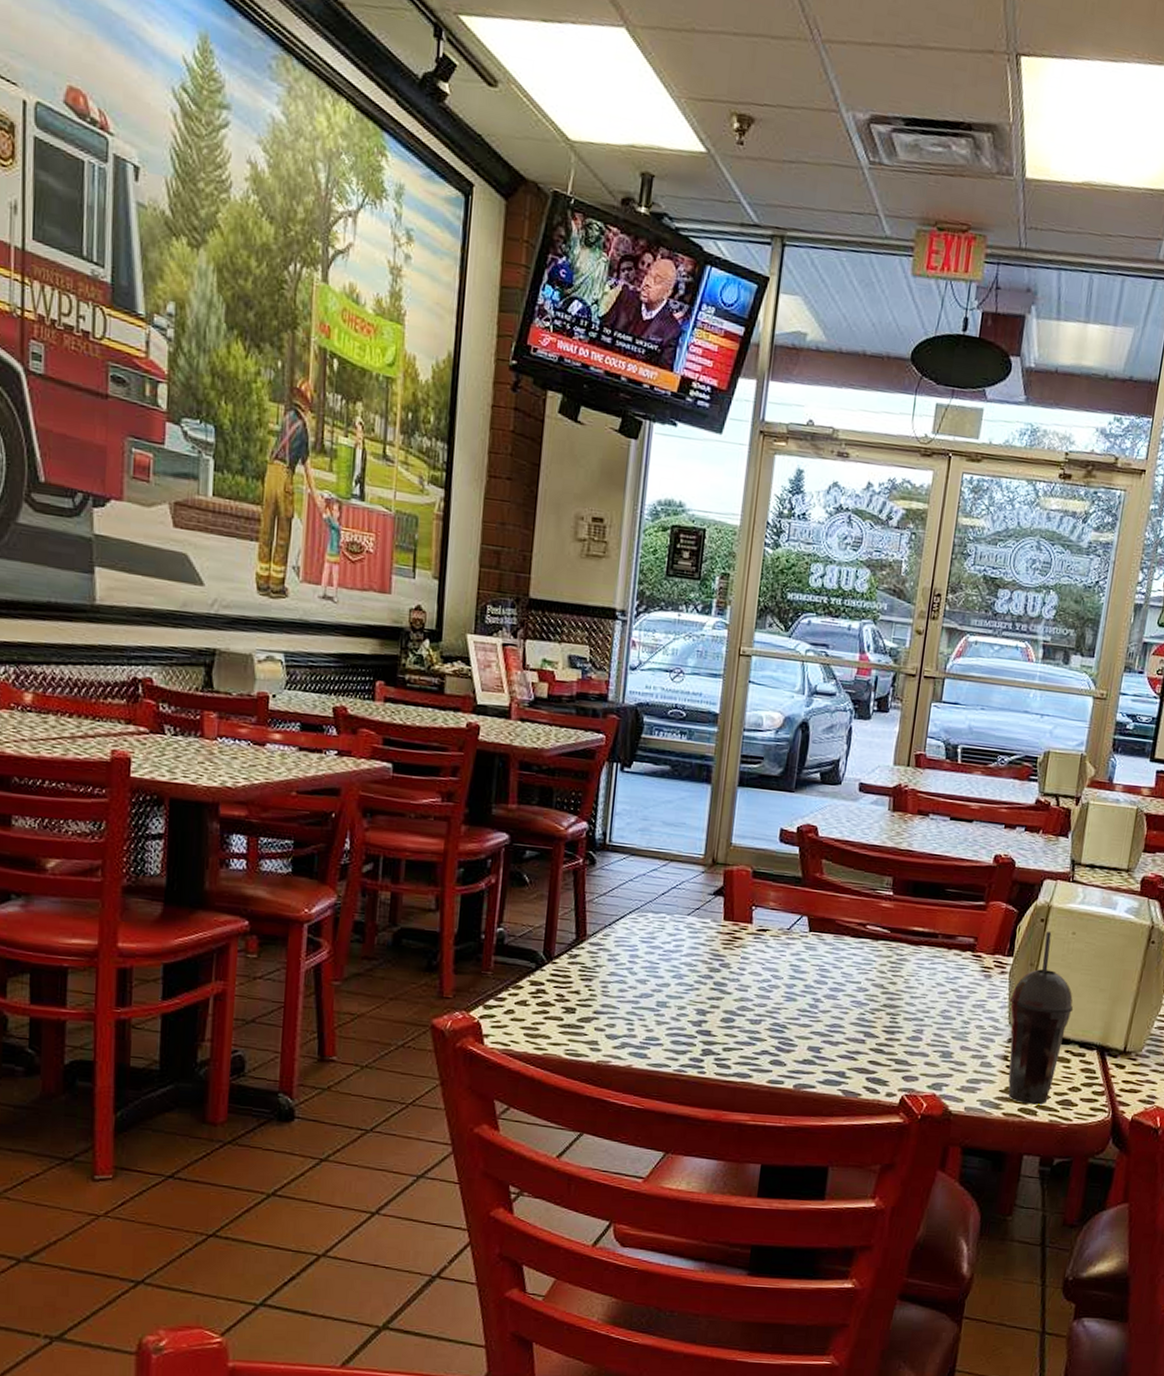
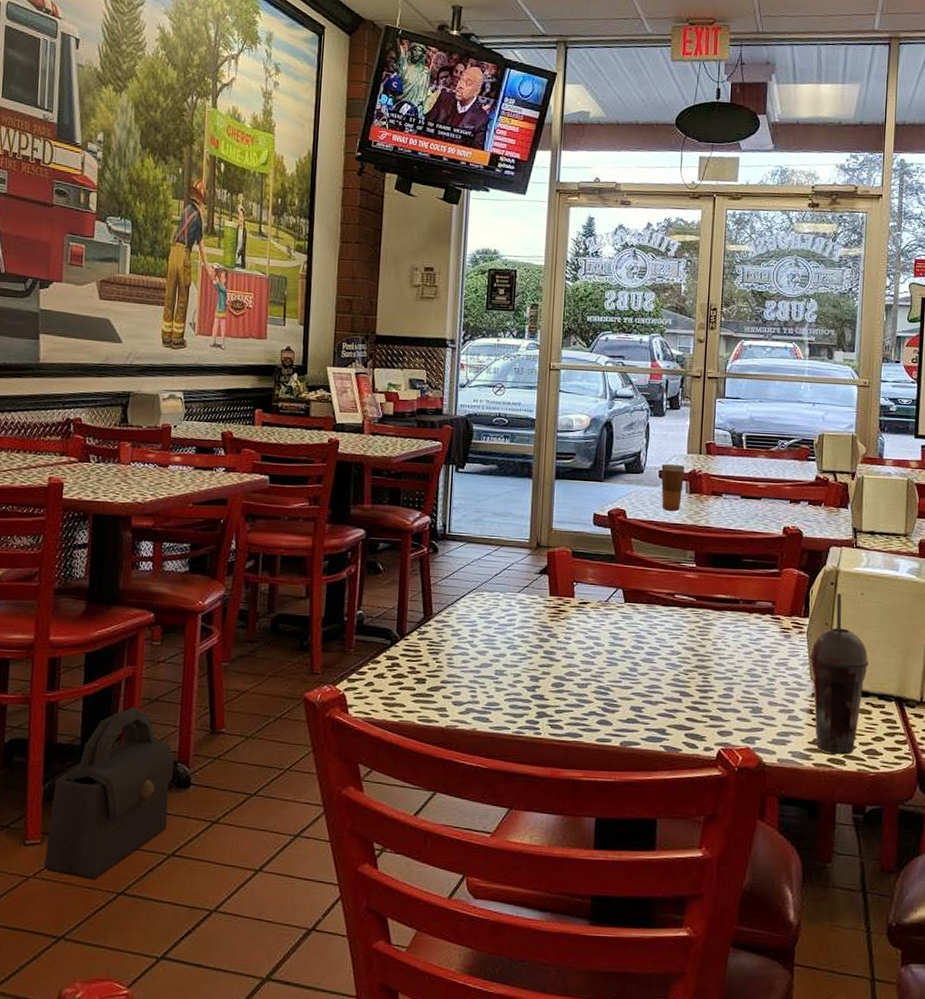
handbag: none [117,1027,275,1220] -> present [43,706,175,880]
beverage cup: none [859,775,889,832] -> present [661,463,685,512]

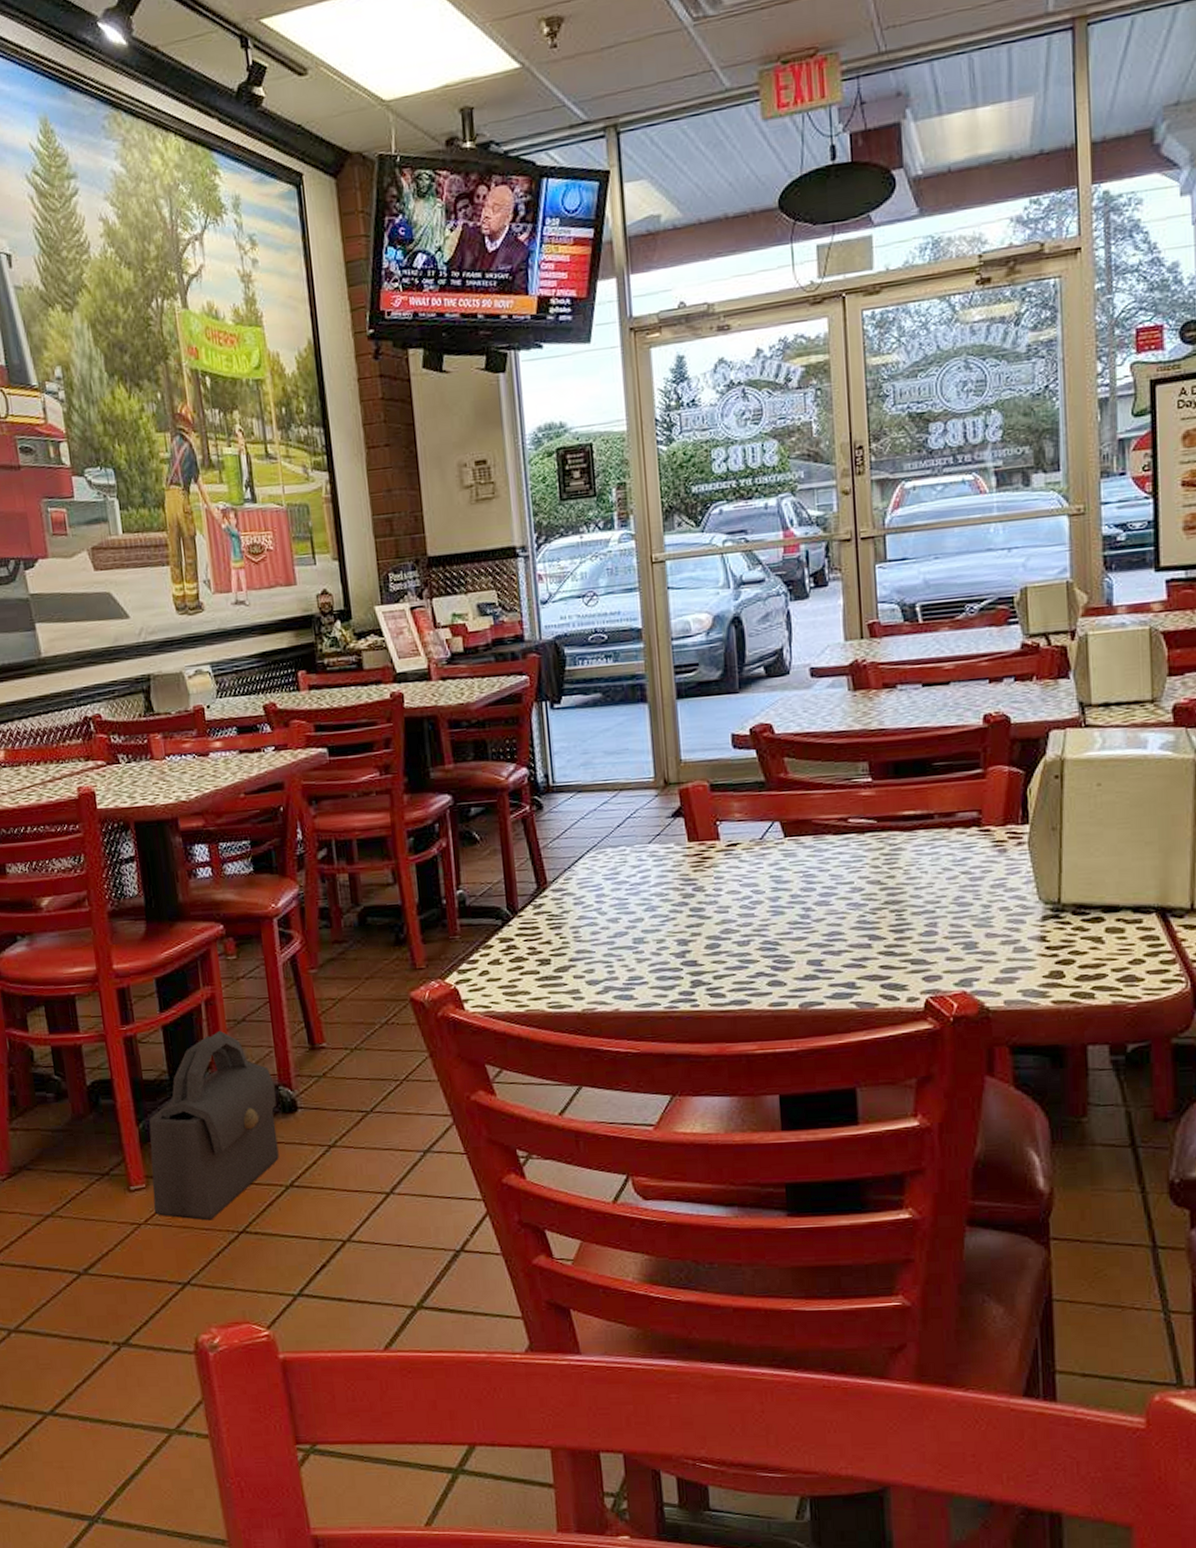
beverage cup: present [661,463,685,512] -> none [812,656,844,718]
beverage cup: present [809,593,869,755] -> none [1034,788,1117,987]

